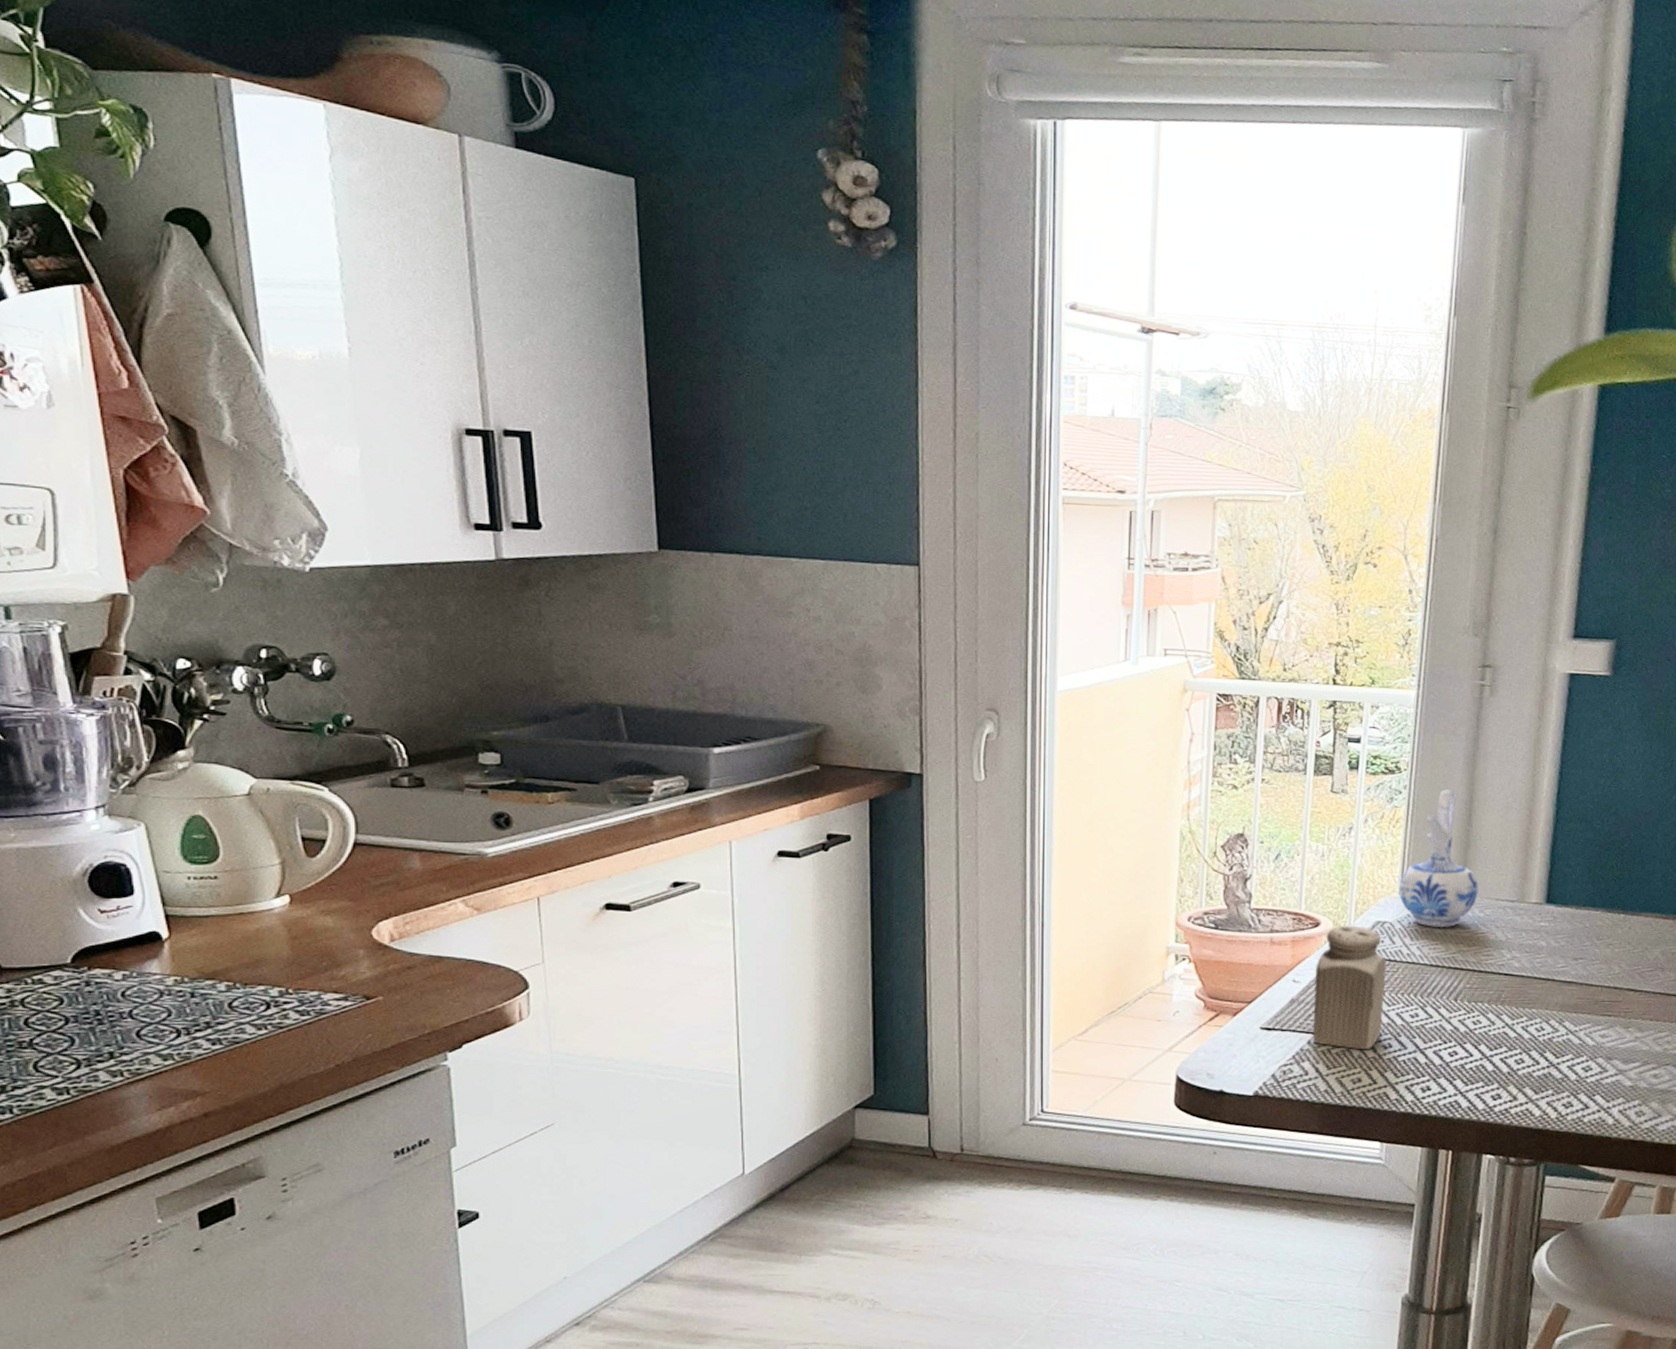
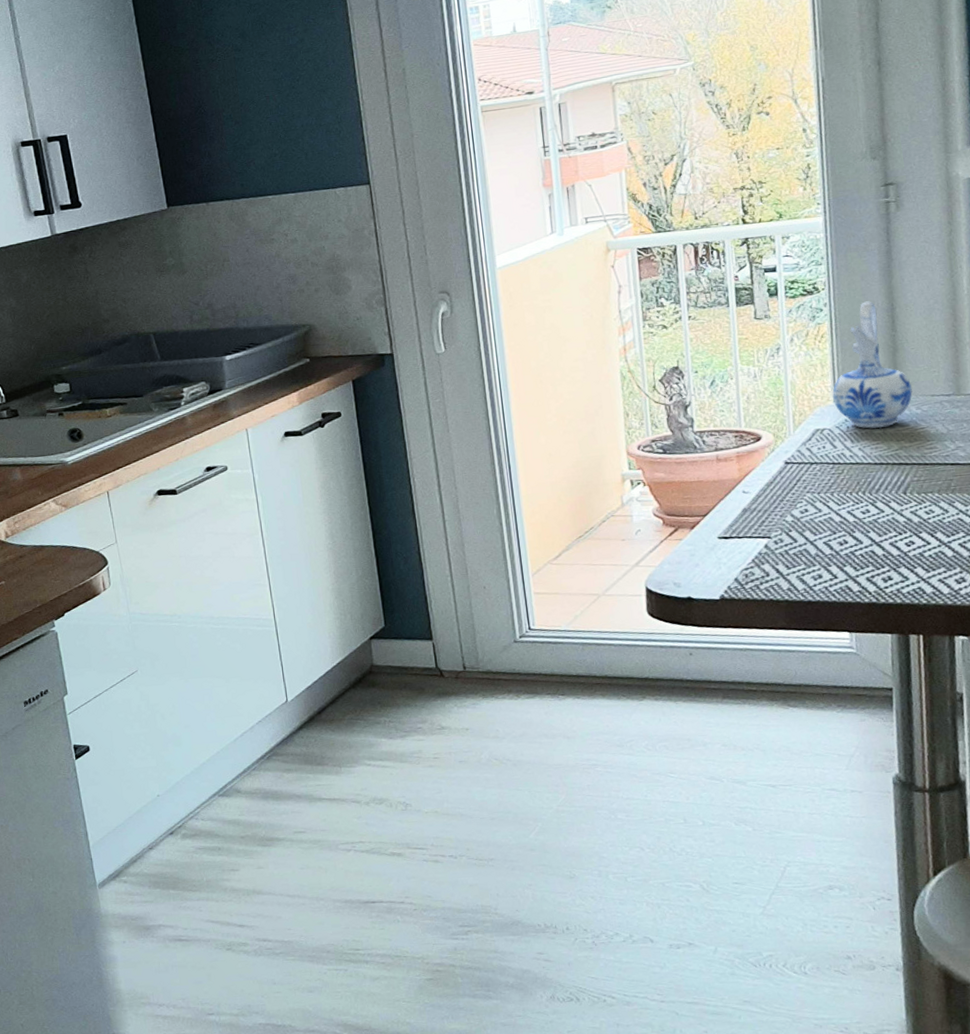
salt shaker: present [1312,925,1387,1050] -> none [763,435,835,549]

